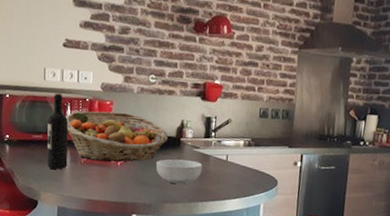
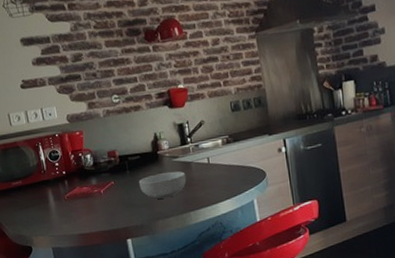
wine bottle: present [46,93,69,170] -> none [22,135,52,212]
fruit basket: present [65,111,168,162] -> none [39,139,145,195]

